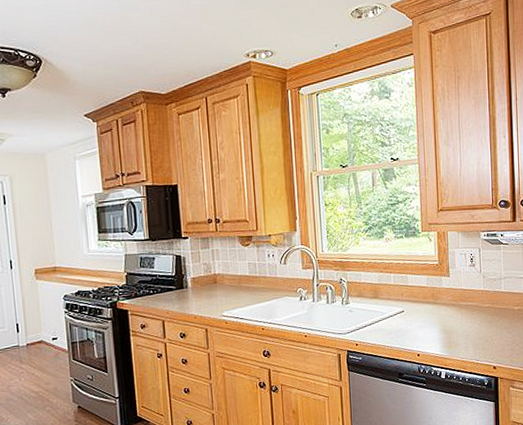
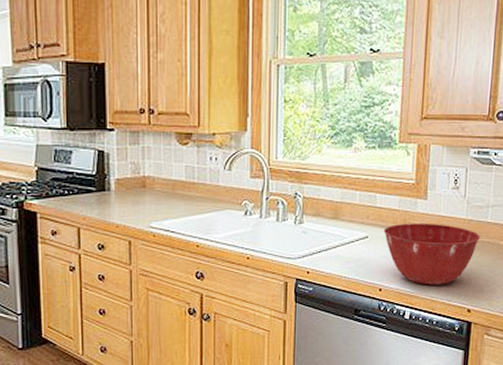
mixing bowl: none [416,296,497,349] -> present [383,223,480,285]

